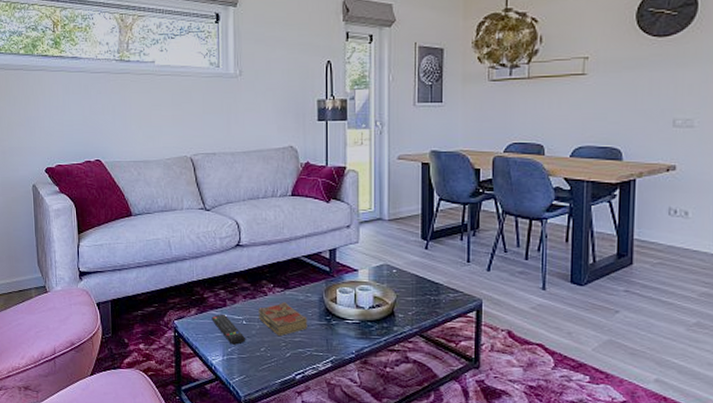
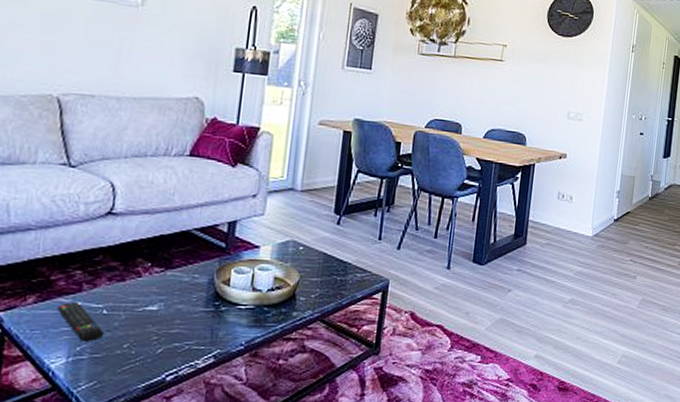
book: present [259,302,307,337] -> none [126,285,191,329]

